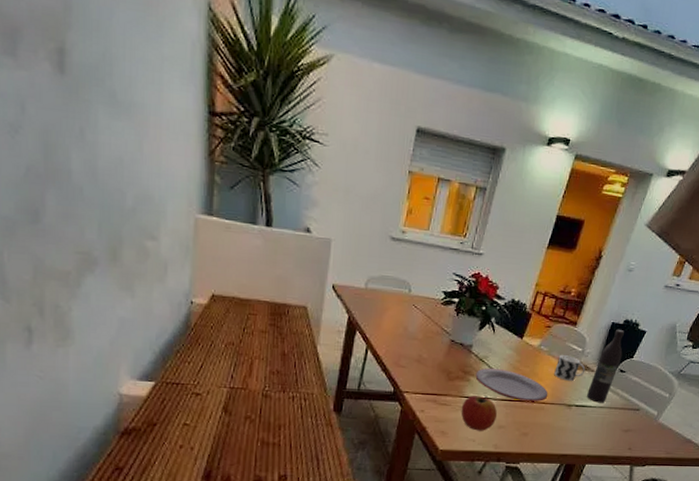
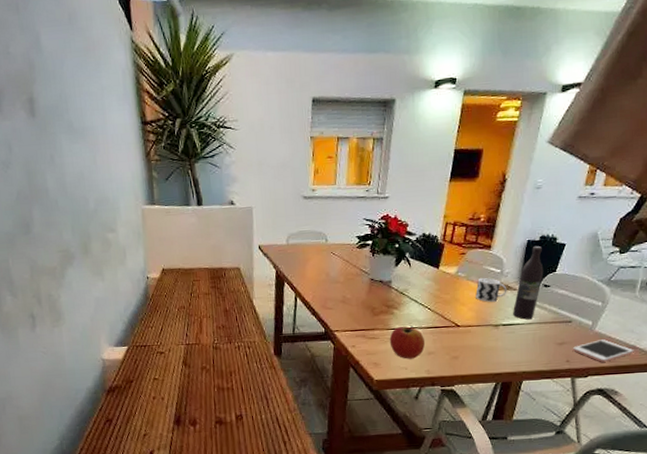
plate: present [475,367,548,401] -> none [398,298,473,327]
cell phone: none [635,431,690,453] -> present [572,339,634,362]

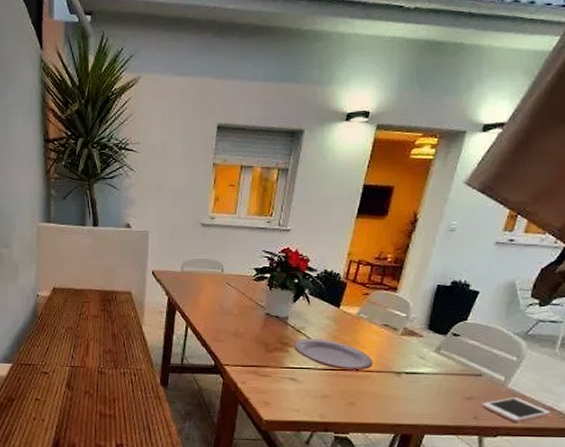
apple: present [389,325,426,359] -> none [282,365,321,401]
plate: none [398,298,473,327] -> present [294,338,373,370]
cup: present [475,277,507,302] -> none [378,320,413,347]
wine bottle: present [513,245,544,320] -> none [418,291,454,369]

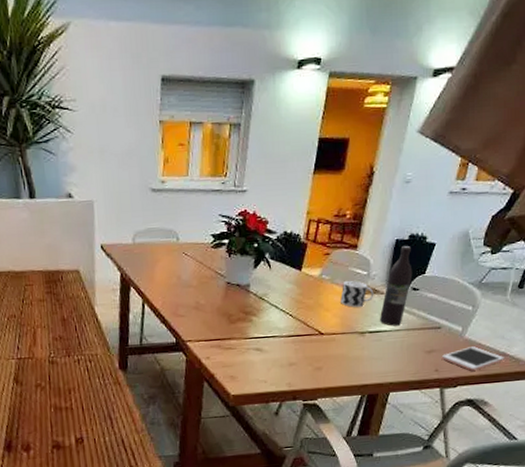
plate: present [294,338,373,370] -> none [257,304,338,335]
cup: none [378,320,413,347] -> present [340,280,374,307]
wine bottle: none [418,291,454,369] -> present [380,245,413,326]

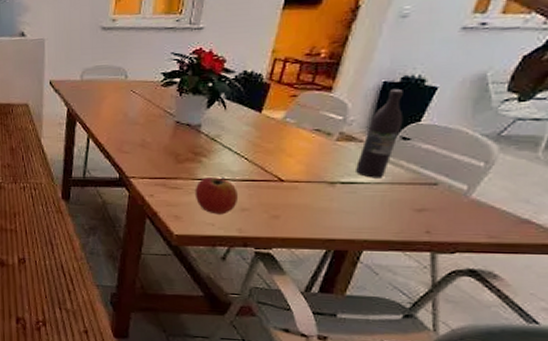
apple: none [247,333,287,371] -> present [195,176,239,215]
cup: present [340,280,374,307] -> none [307,125,351,155]
cell phone: present [441,346,504,371] -> none [435,209,528,237]

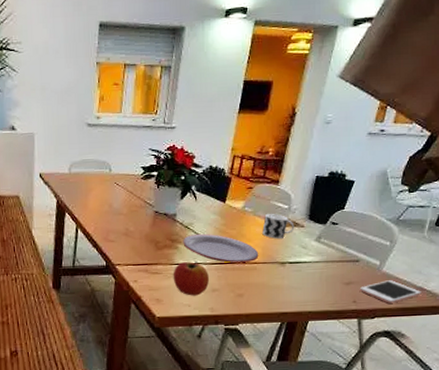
plate: none [208,146,302,180] -> present [183,233,259,263]
cup: none [307,125,351,155] -> present [262,213,295,239]
wine bottle: present [356,88,403,178] -> none [300,182,332,258]
cell phone: none [435,209,528,237] -> present [359,280,422,304]

